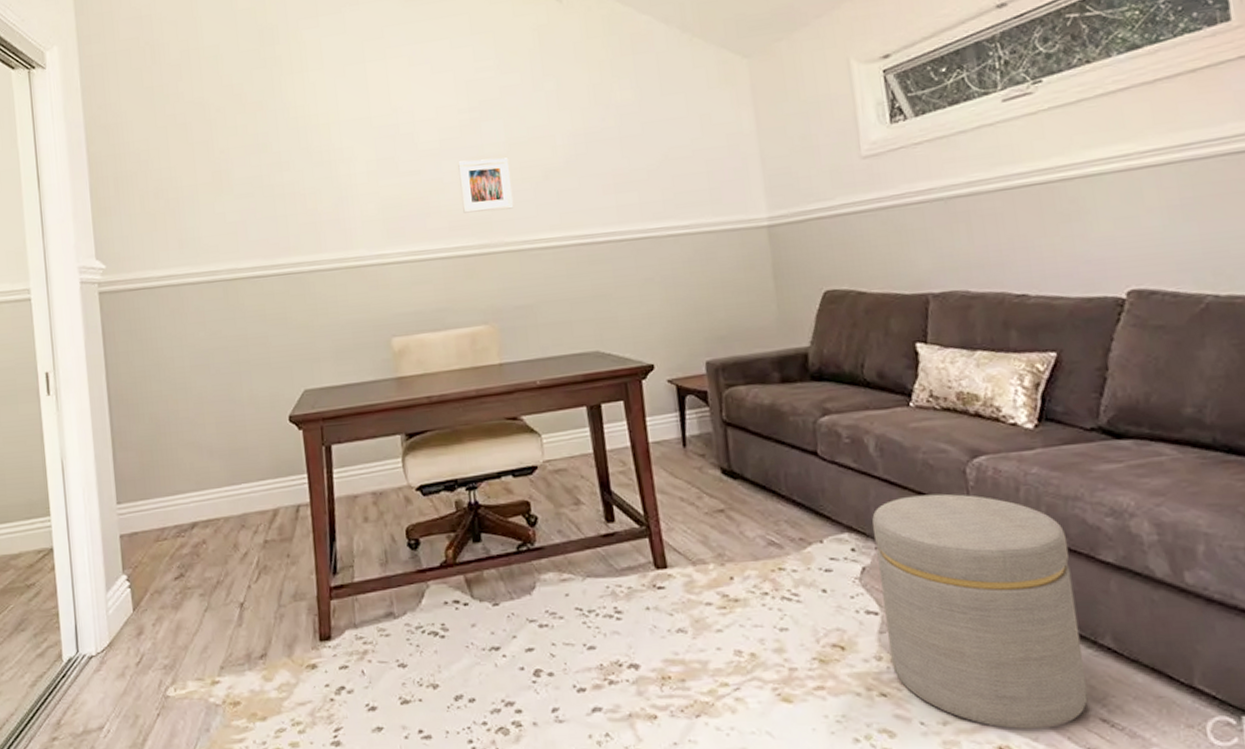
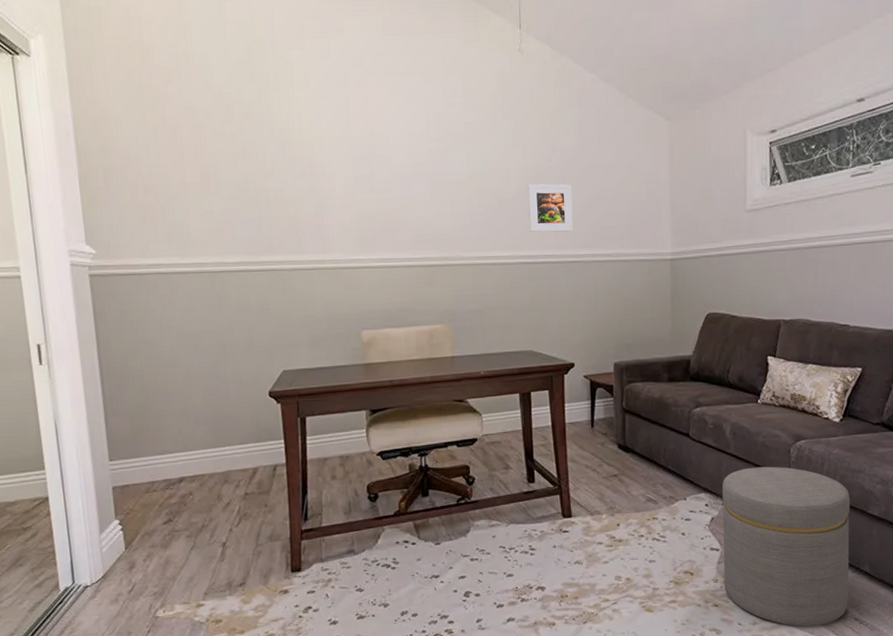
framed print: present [458,158,514,213] -> none [425,184,471,230]
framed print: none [578,145,639,207] -> present [527,183,573,233]

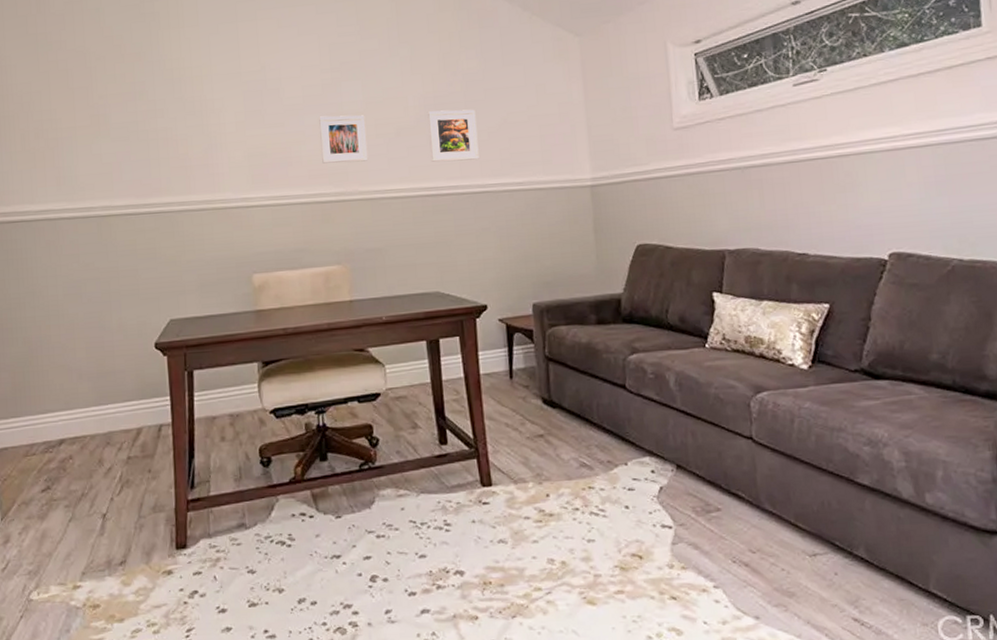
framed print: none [425,184,471,230] -> present [319,115,369,164]
ottoman: present [721,466,850,626] -> none [669,424,843,627]

